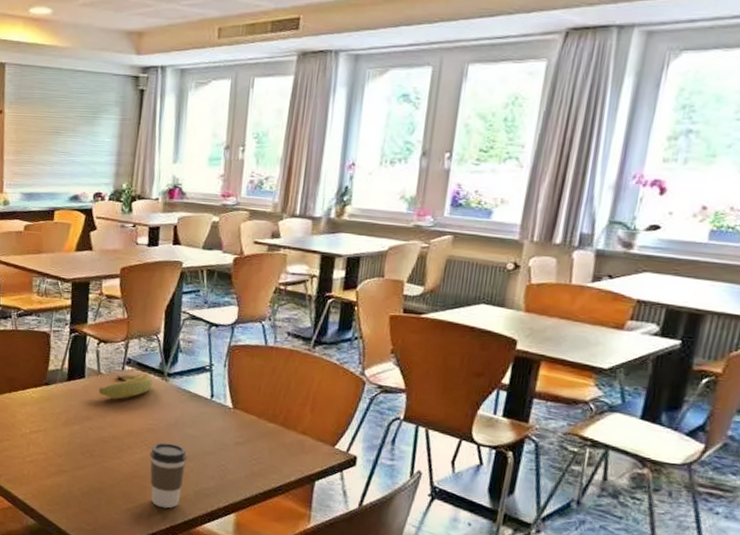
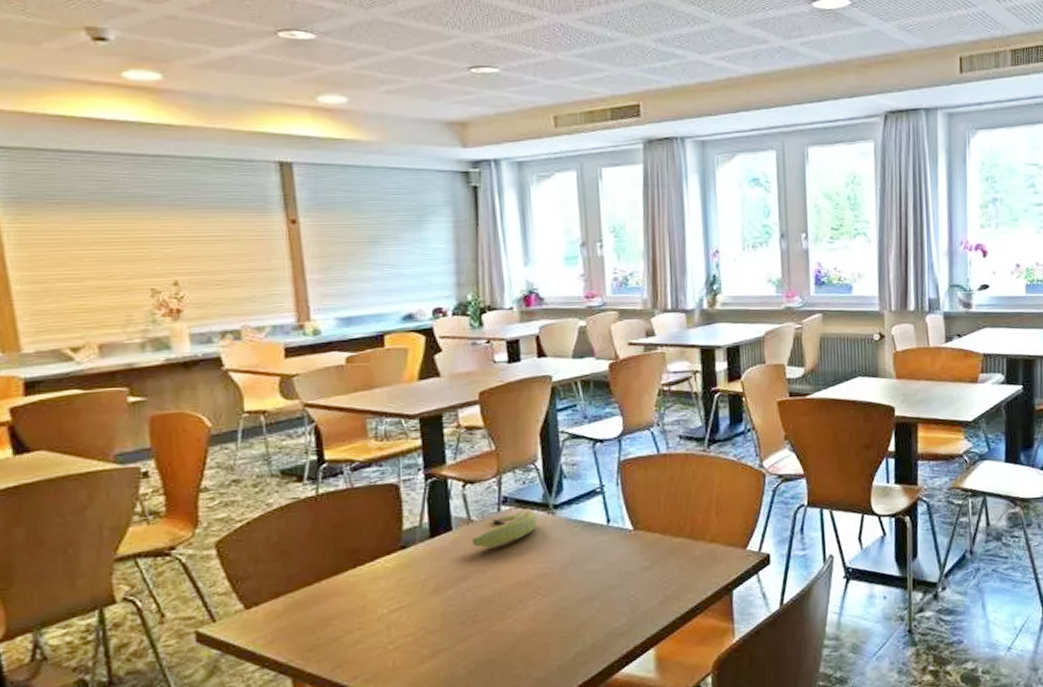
coffee cup: present [150,442,188,509] -> none [546,585,591,664]

